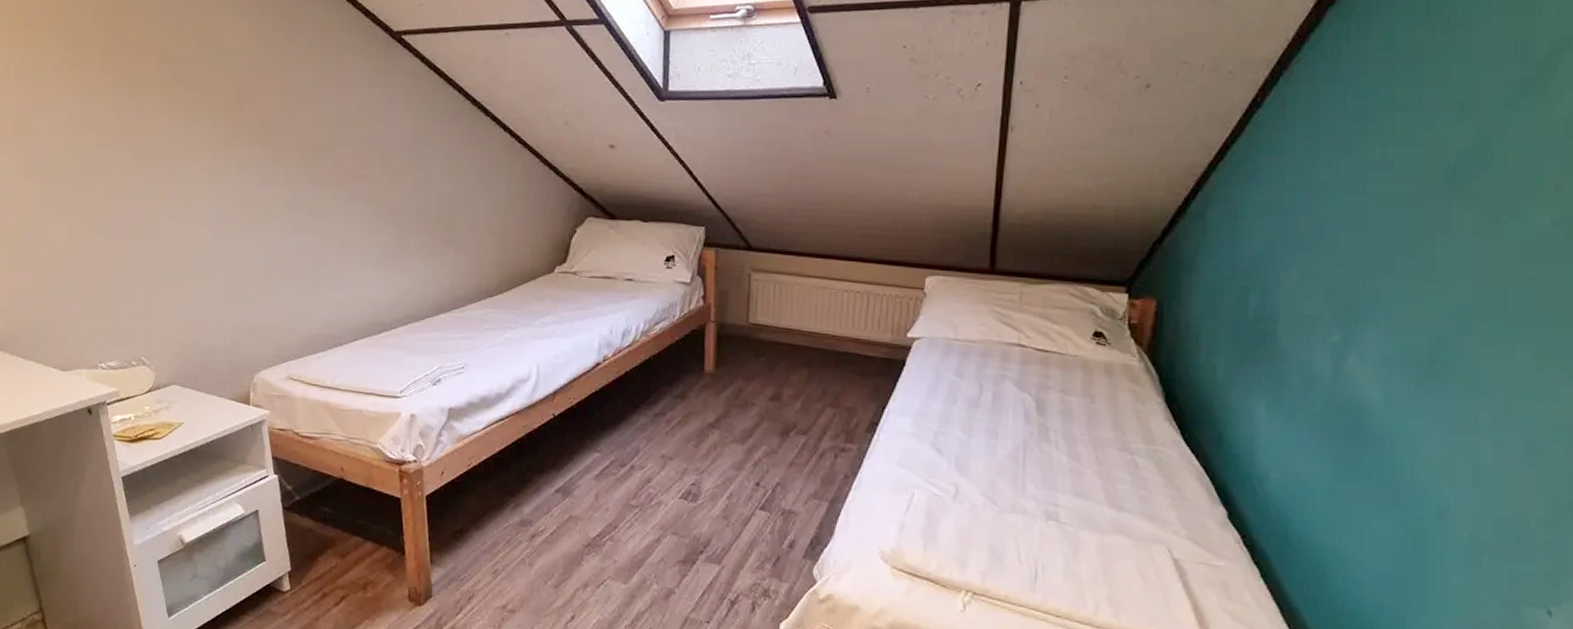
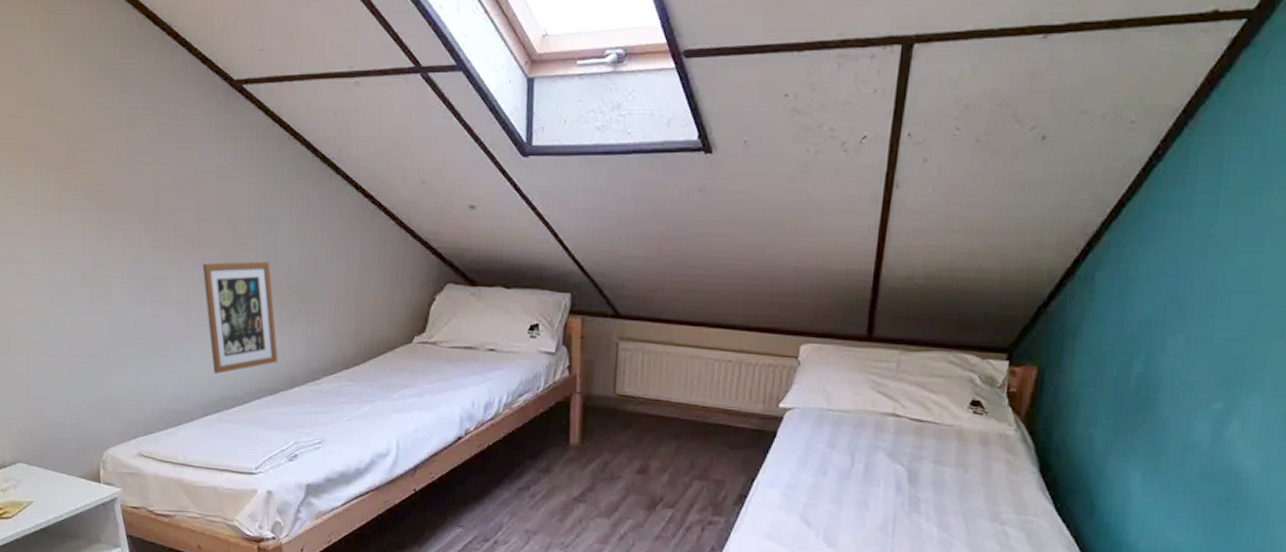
picture frame: none [357,195,426,301] -> present [202,261,278,374]

